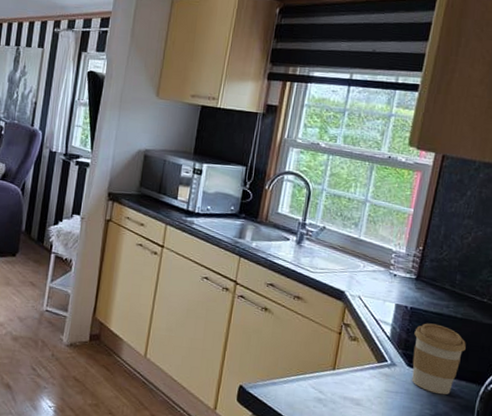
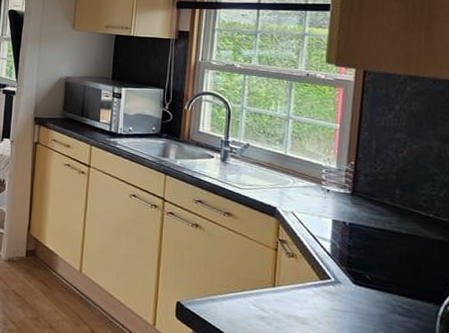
coffee cup: present [412,323,466,395] -> none [356,239,416,315]

